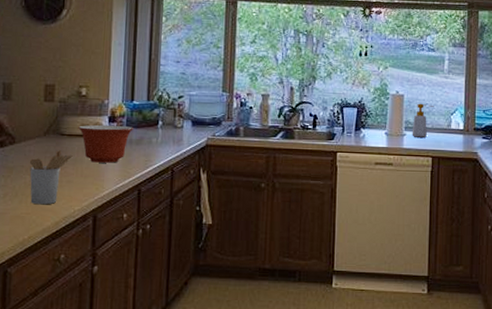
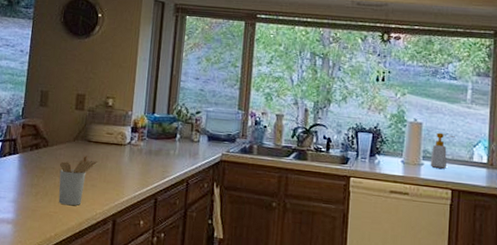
mixing bowl: present [78,125,133,163] -> none [104,134,153,171]

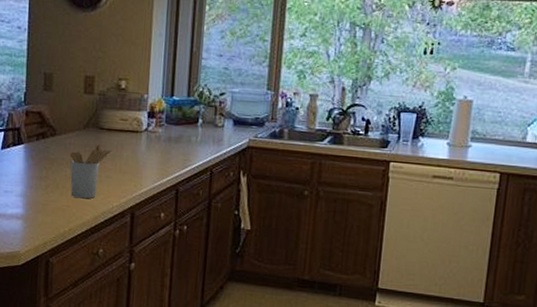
soap bottle: present [430,132,455,169] -> none [478,111,508,151]

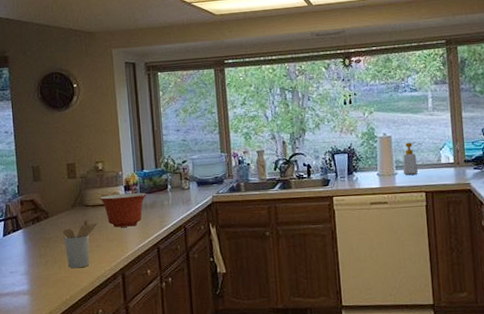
mixing bowl: none [117,120,173,161] -> present [99,193,147,228]
soap bottle: none [478,111,508,151] -> present [403,142,423,175]

